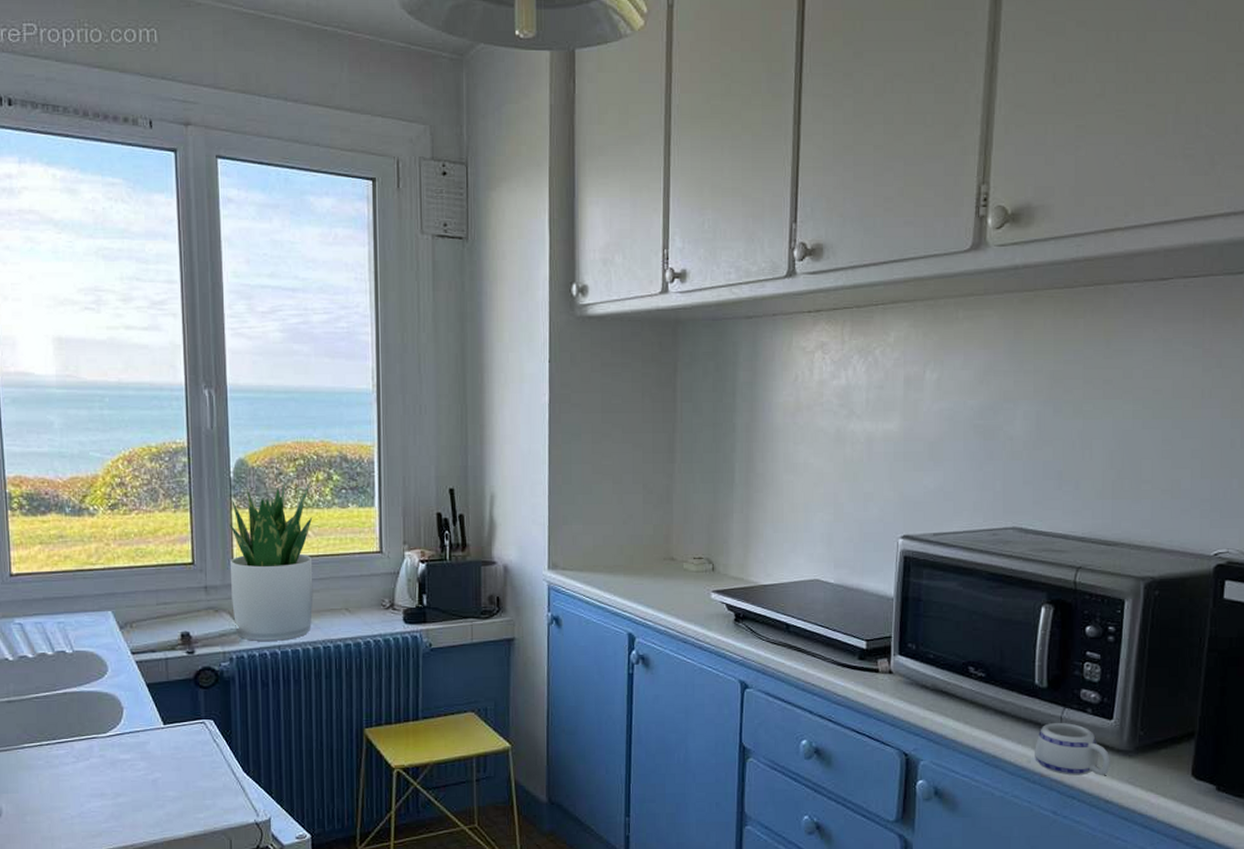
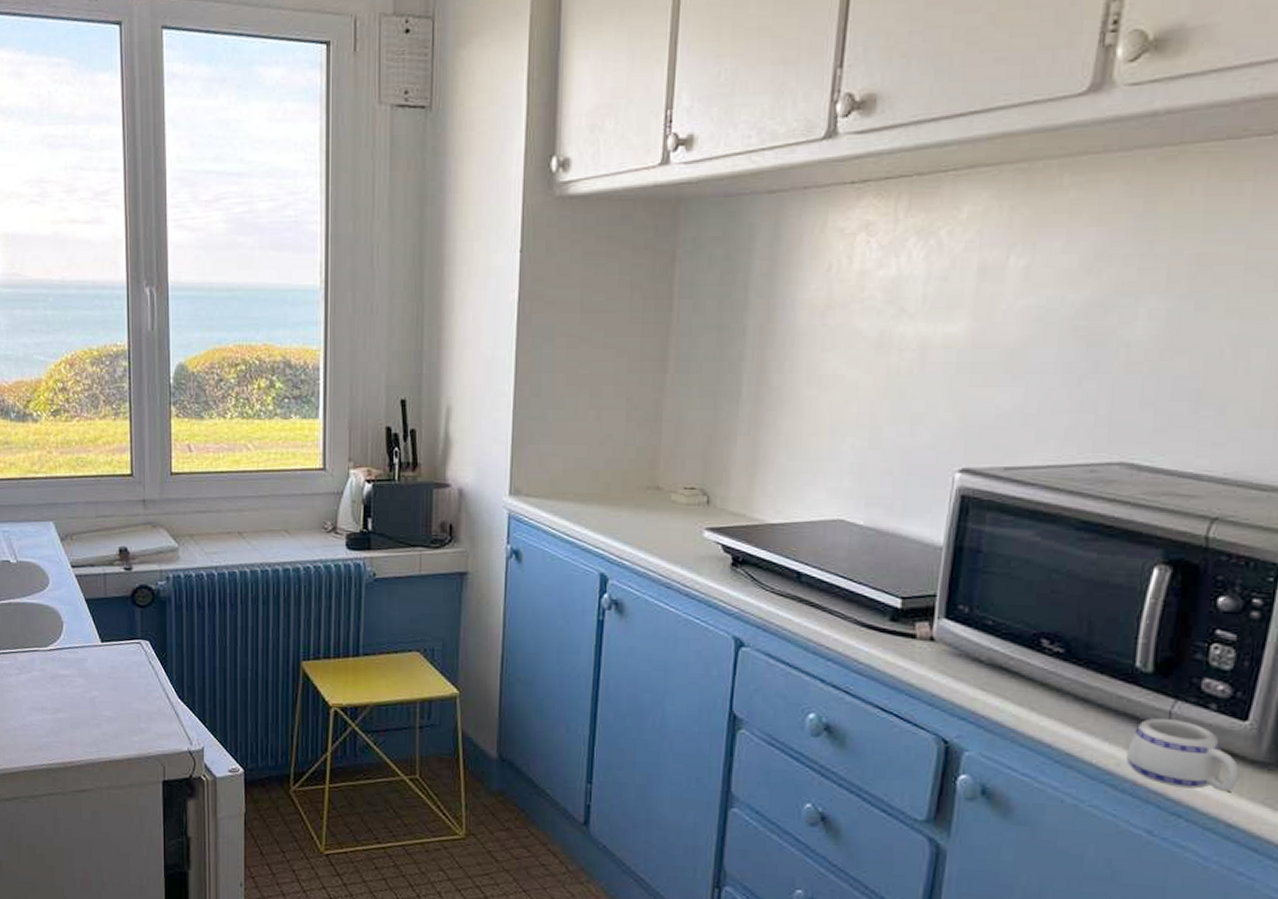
planter: present [228,482,313,641] -> none [167,390,253,562]

